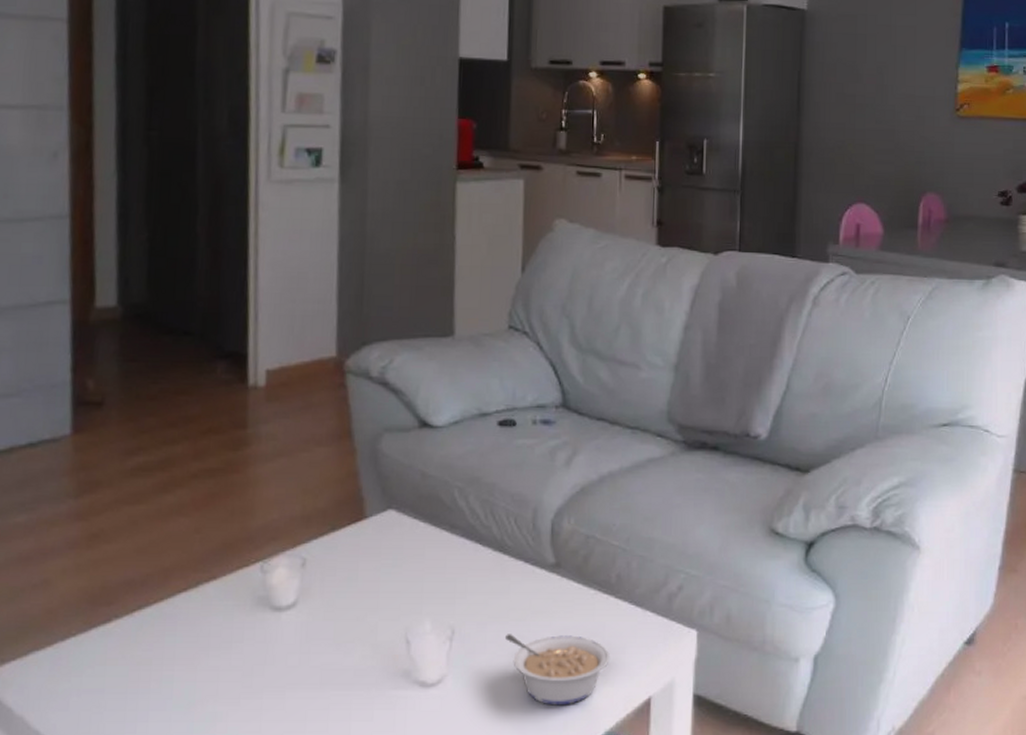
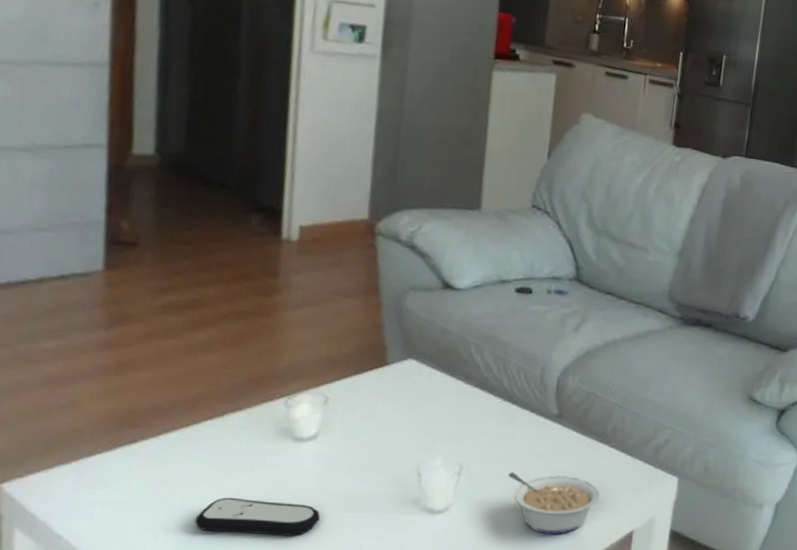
remote control: none [173,678,304,721] -> present [195,497,320,536]

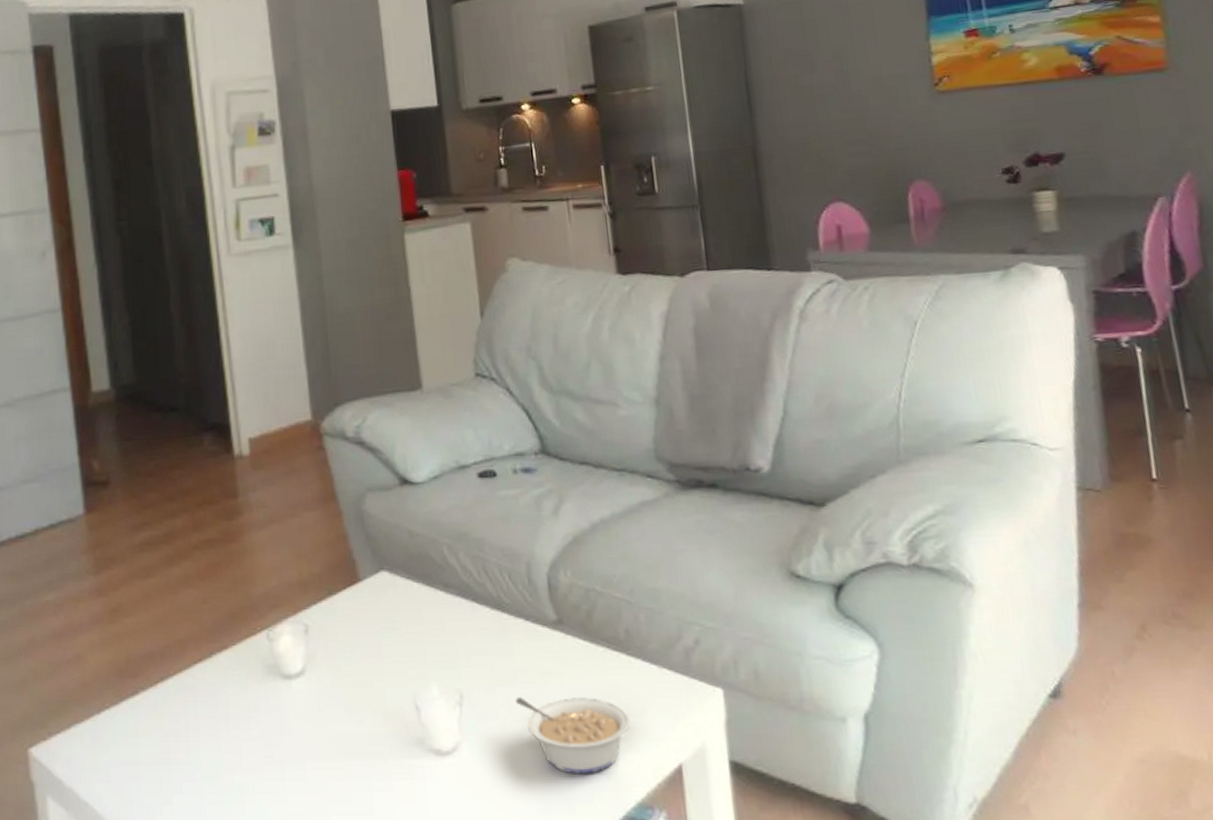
remote control: present [195,497,320,536] -> none [203,749,323,792]

